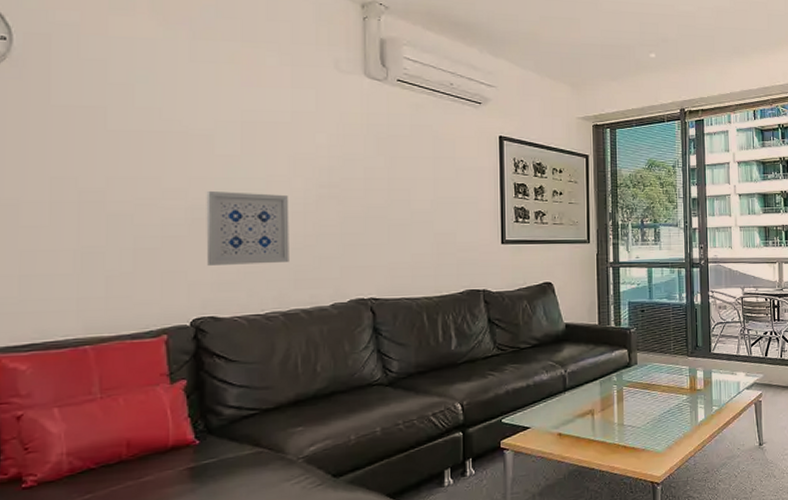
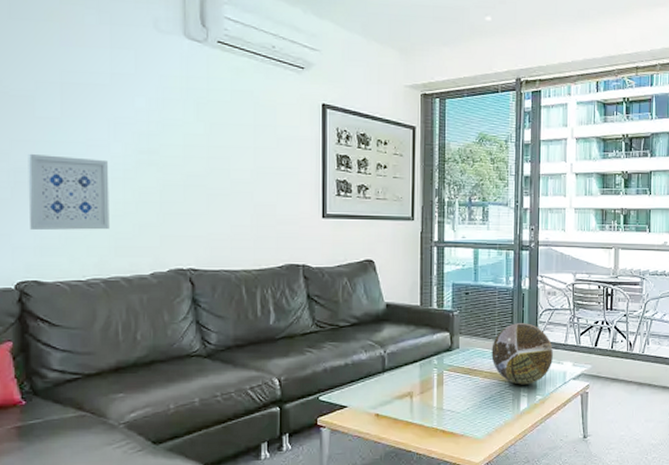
decorative orb: none [668,337,727,397] -> present [491,323,553,385]

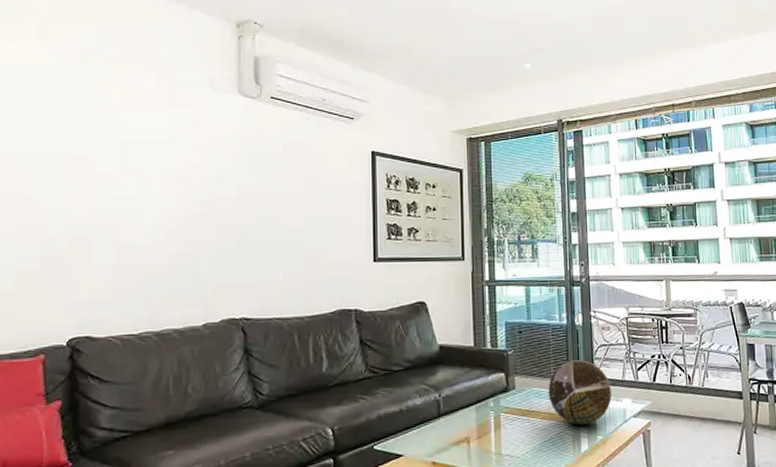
wall art: present [28,153,110,230] -> none [84,210,164,285]

